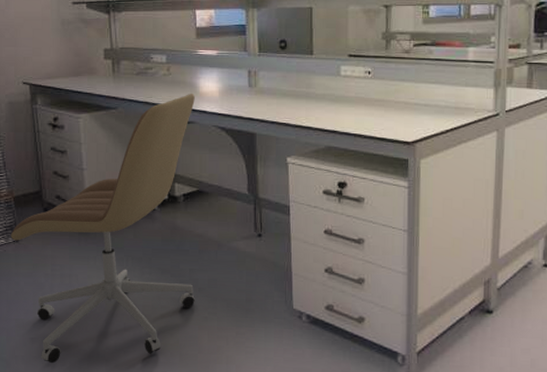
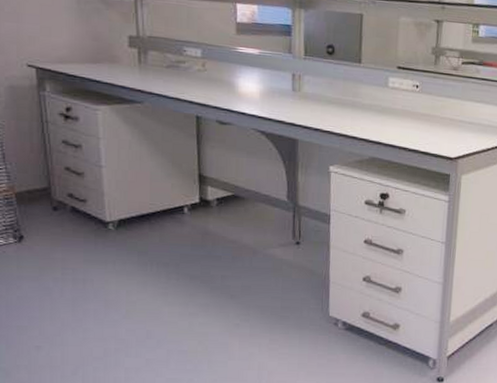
office chair: present [10,93,196,364] -> none [11,92,233,373]

